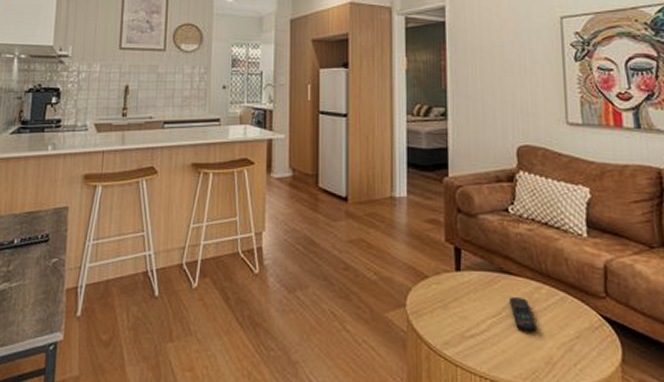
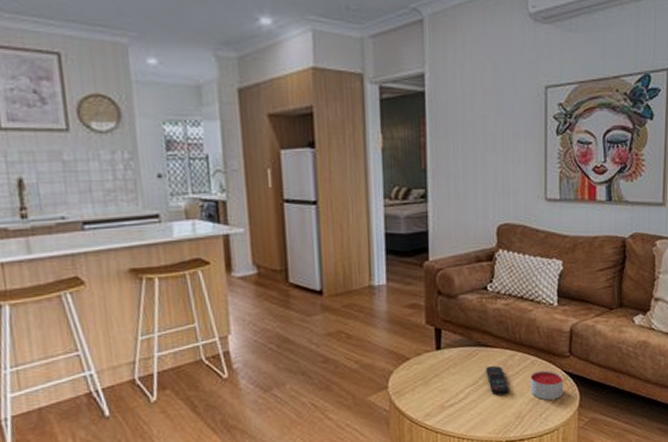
candle: none [560,310,601,348] -> present [530,370,564,400]

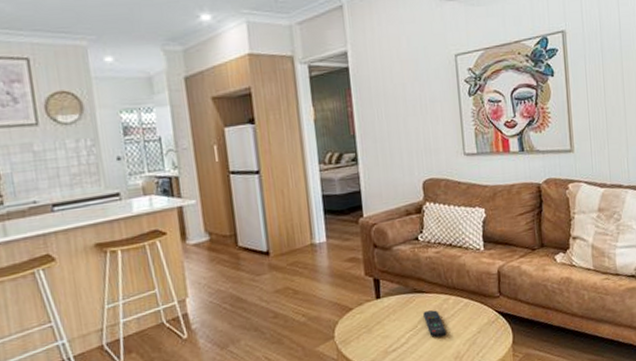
candle: present [530,370,564,400] -> none [465,311,497,340]

